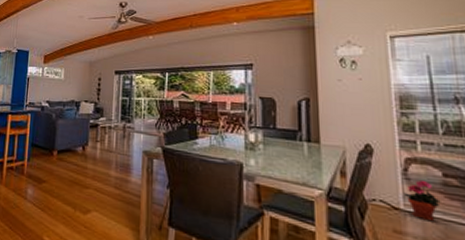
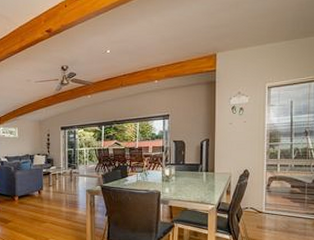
potted plant: present [402,181,441,220] -> none [265,192,288,217]

